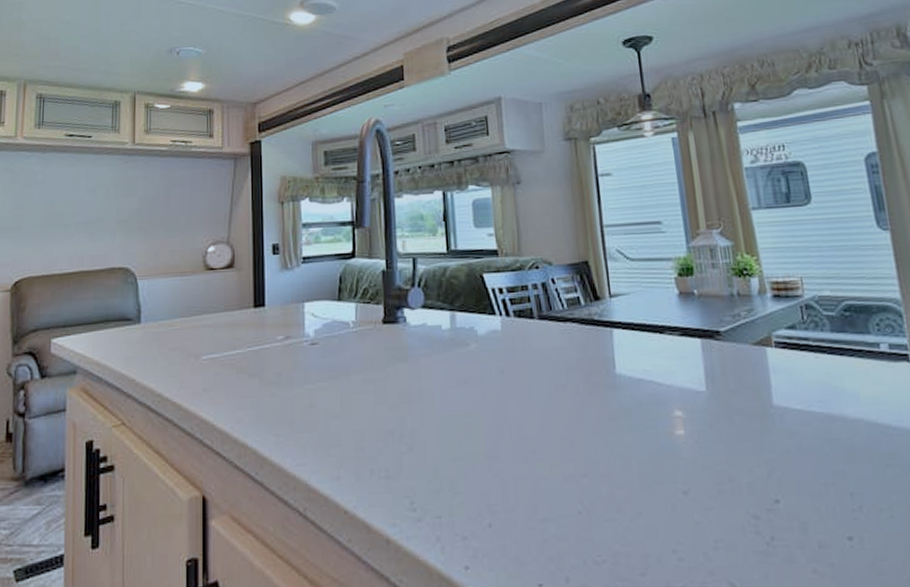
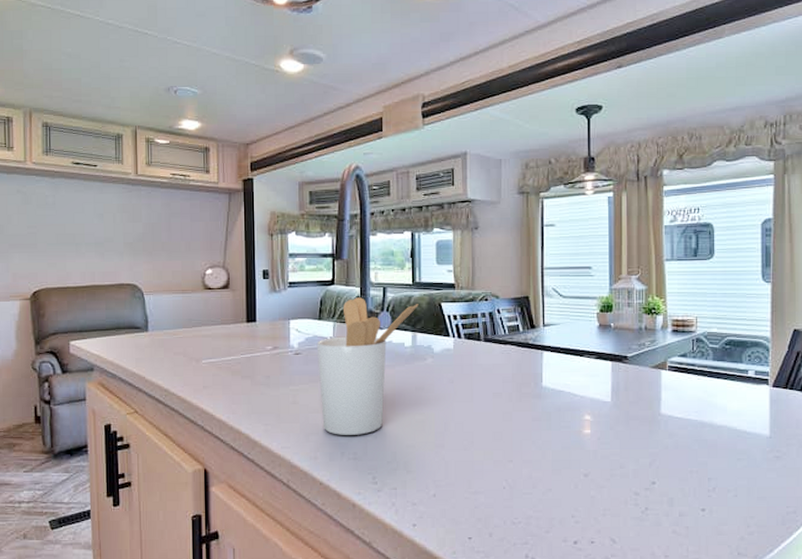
utensil holder: none [336,271,456,447] -> present [316,297,419,435]

